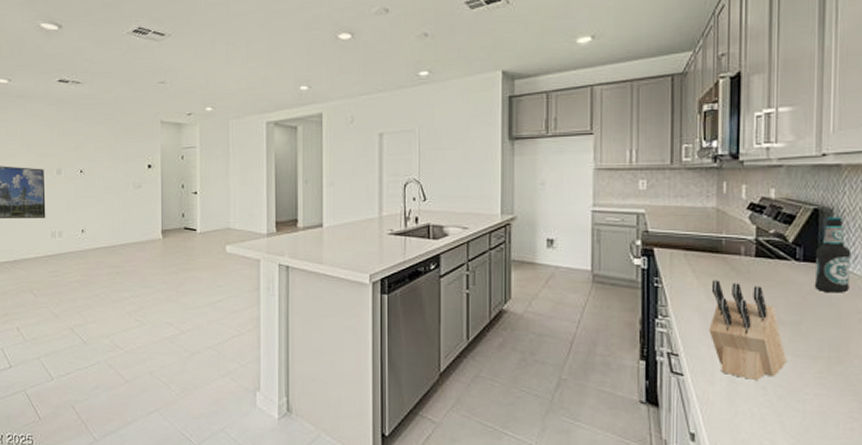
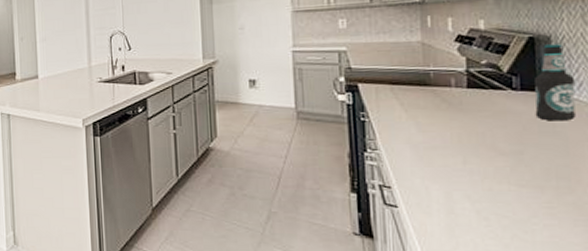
knife block: present [709,280,788,381] -> none [421,112,511,212]

